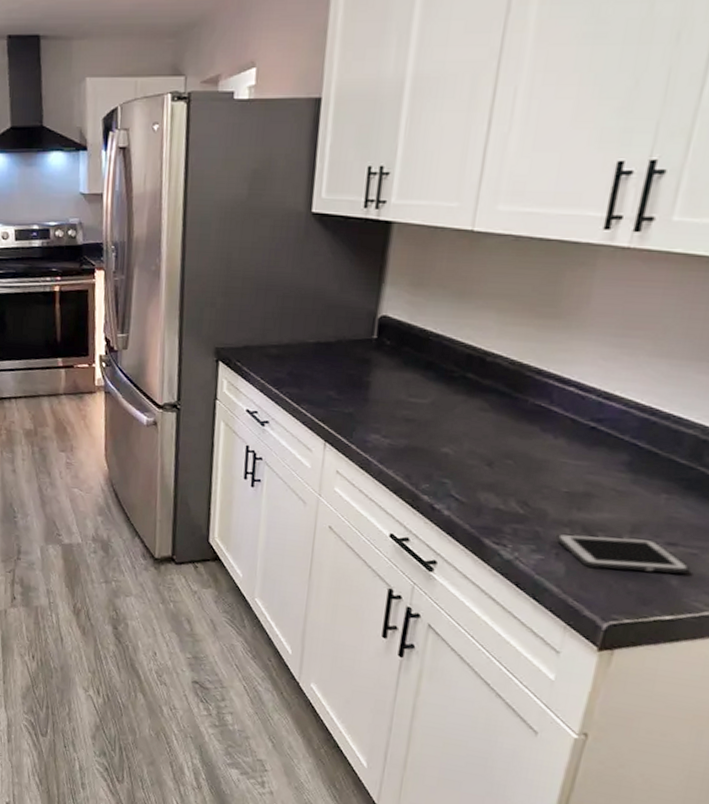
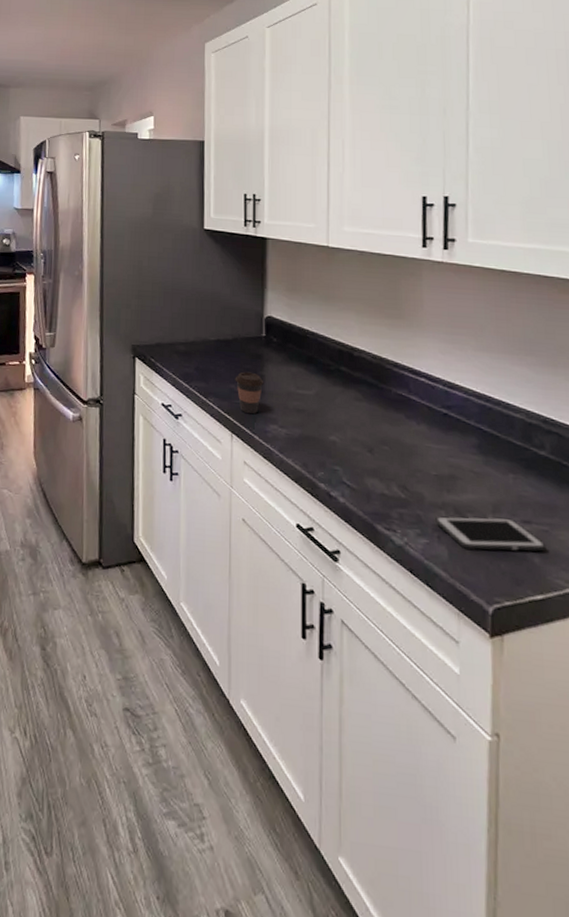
coffee cup: none [334,377,370,423] -> present [235,371,264,415]

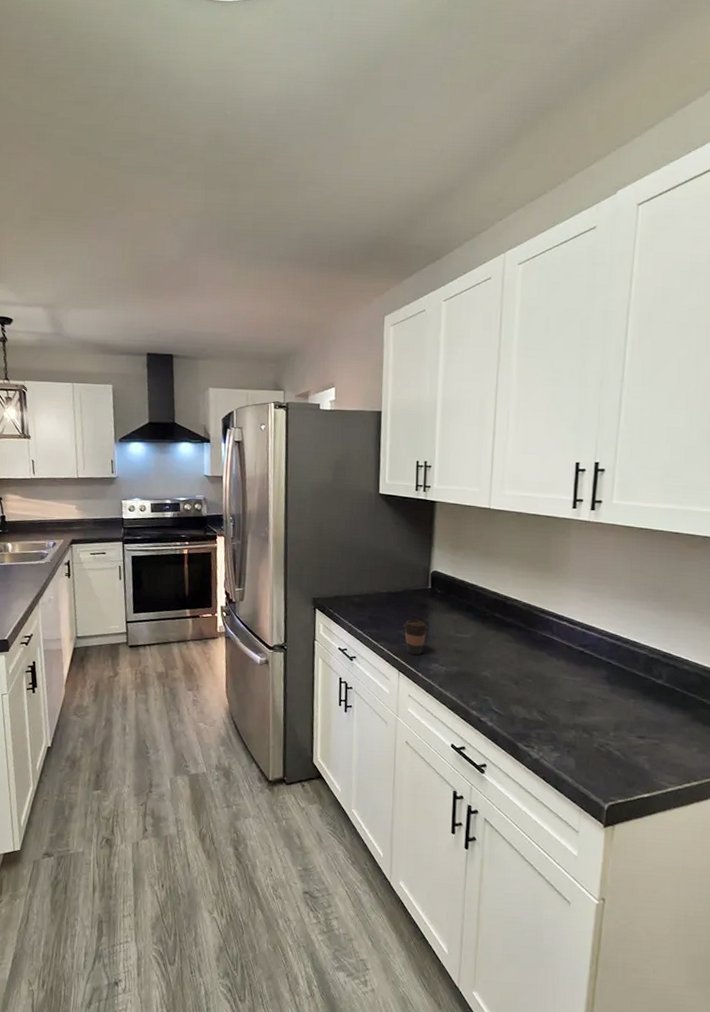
cell phone: present [435,516,547,552] -> none [567,734,656,761]

